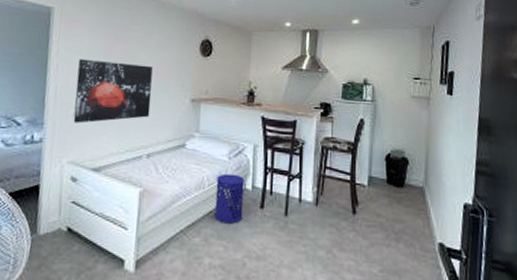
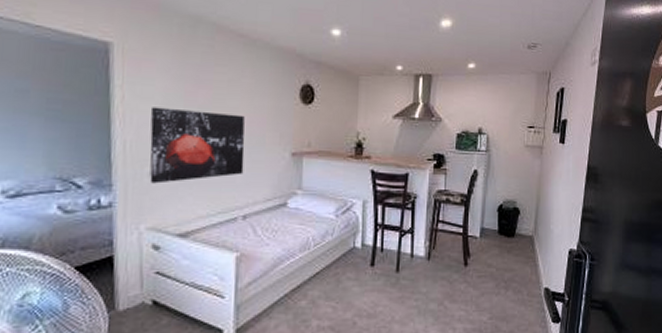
waste bin: present [214,173,245,224] -> none [322,232,354,284]

